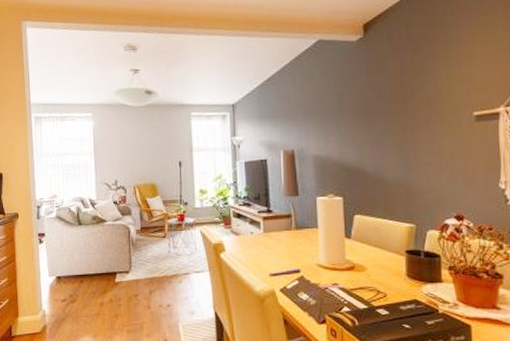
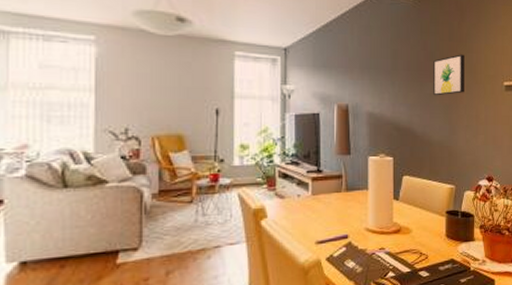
wall art: none [383,88,422,134] -> present [433,54,464,96]

